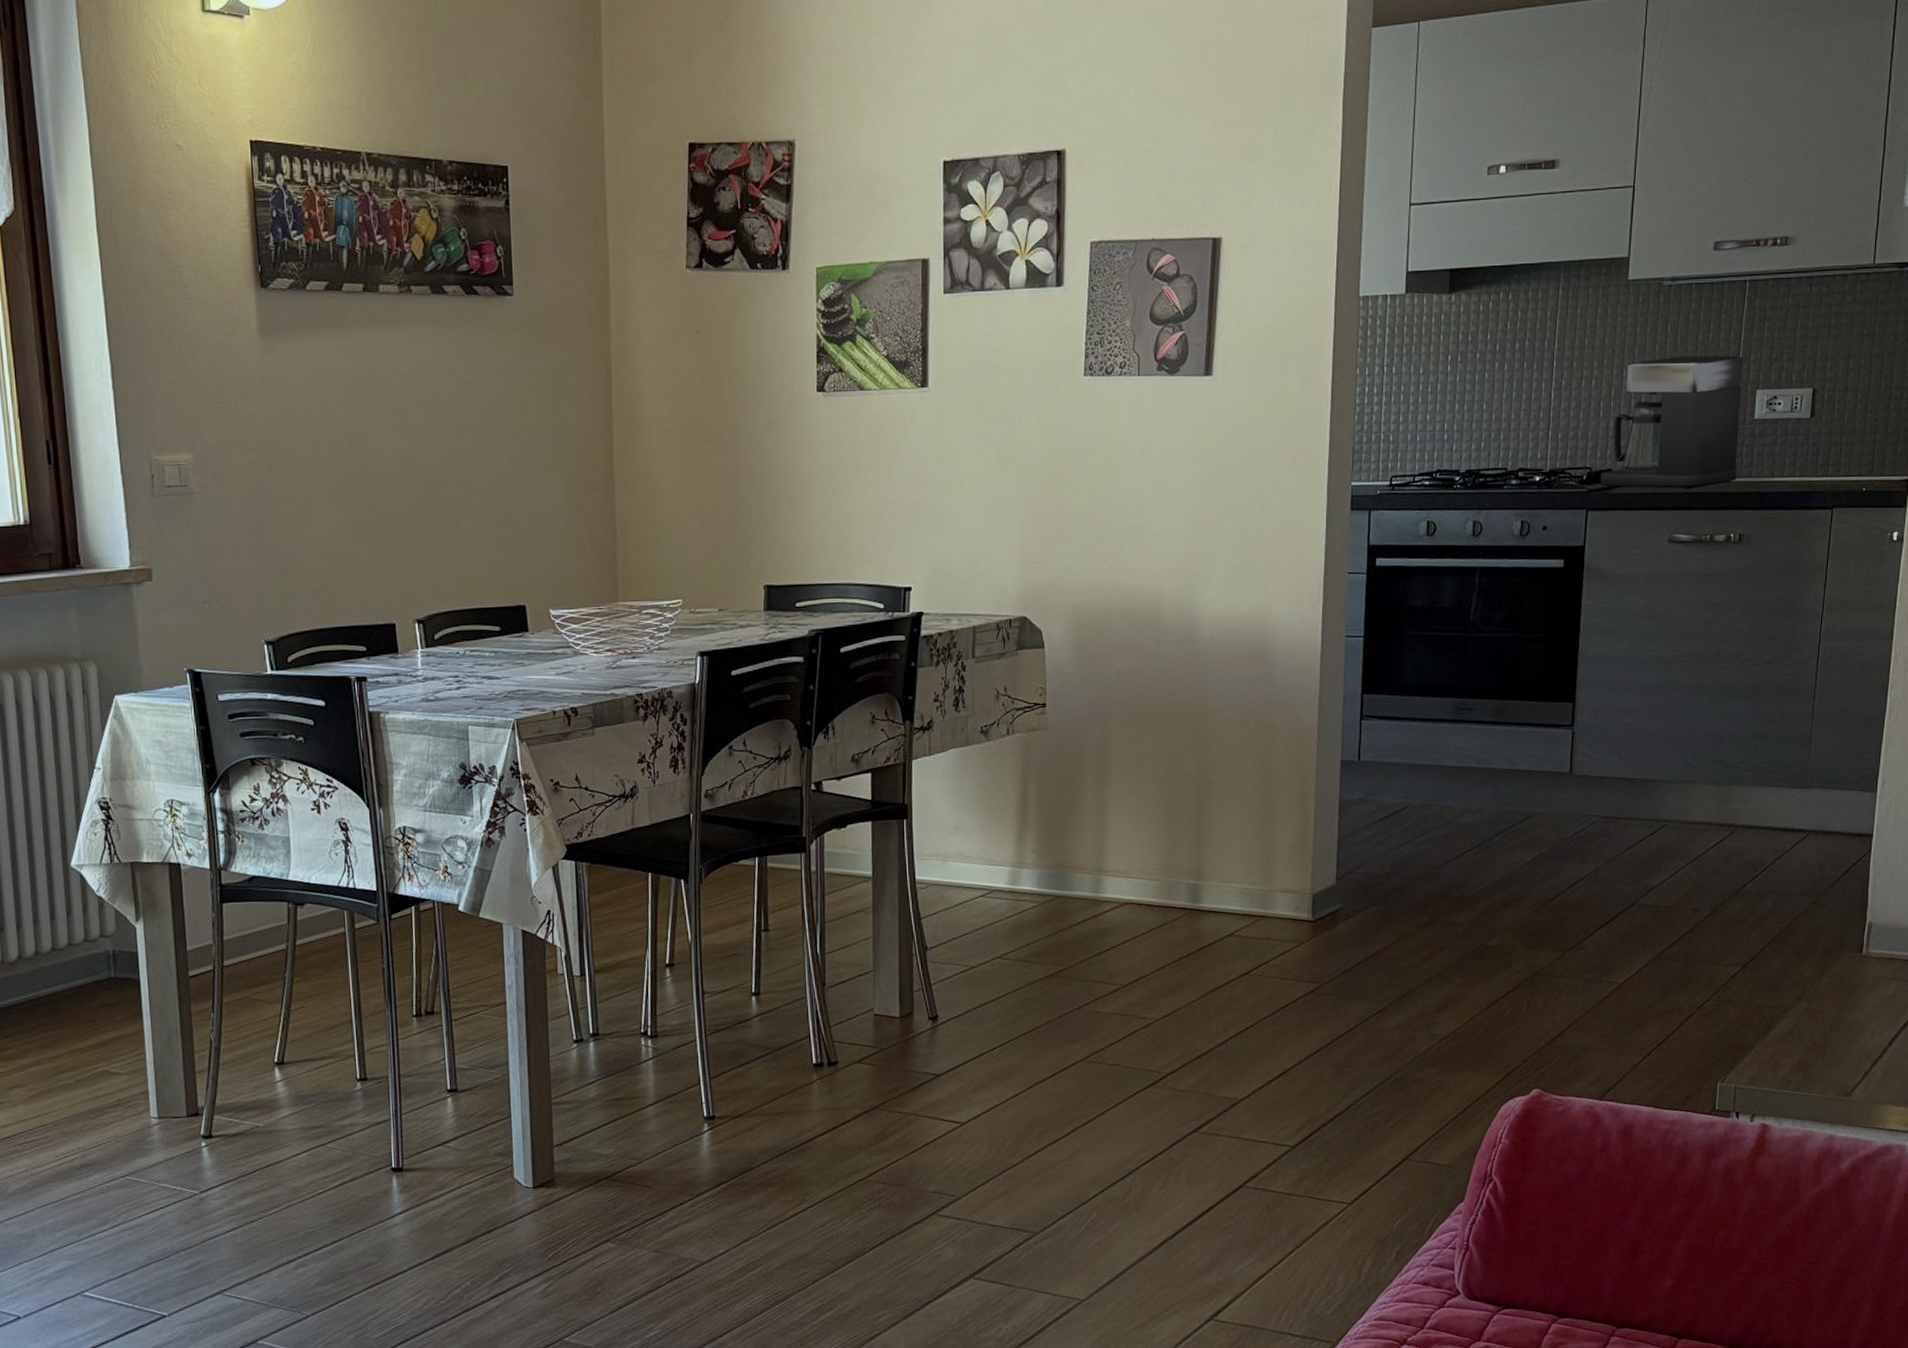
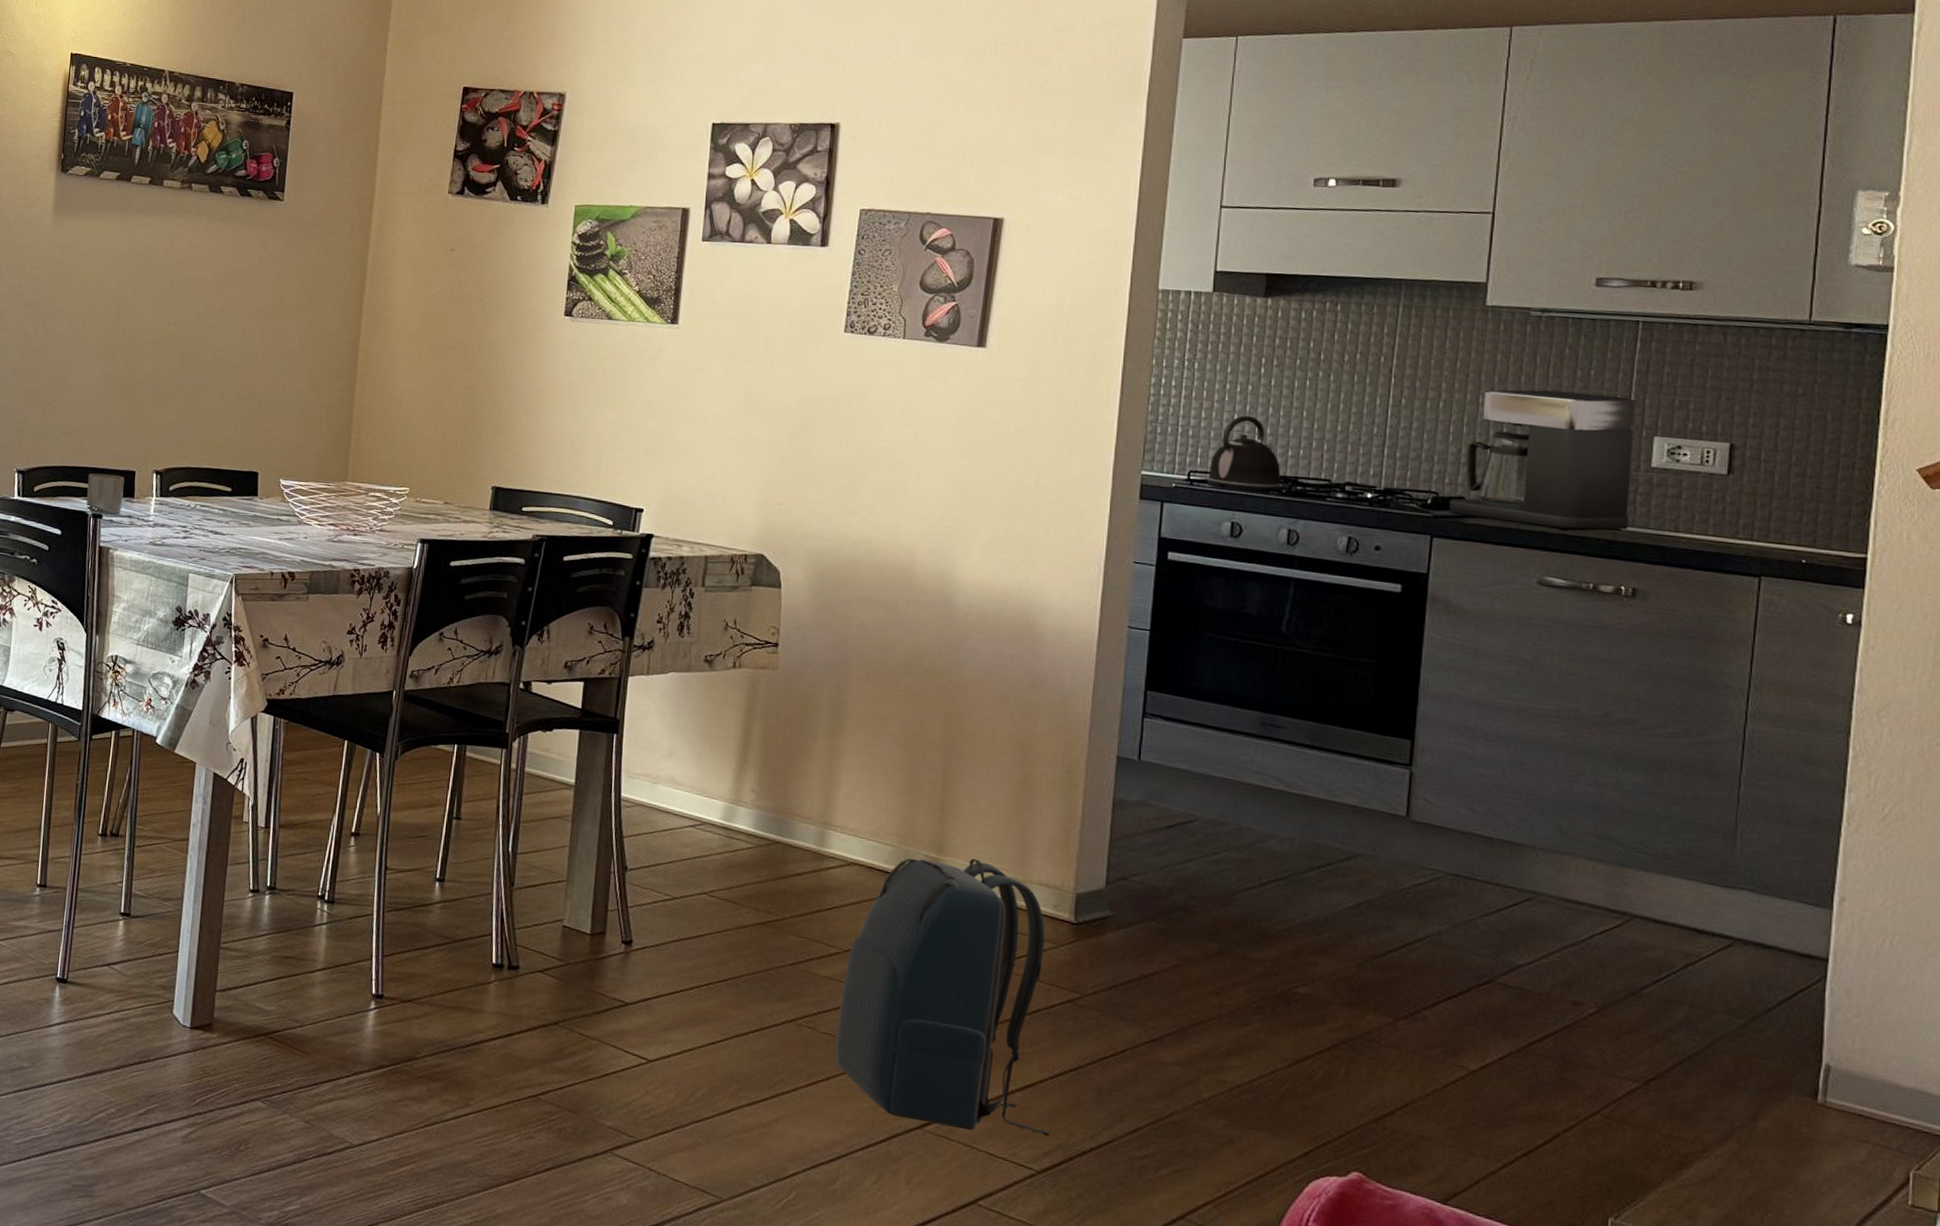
cup: none [345,630,387,677] -> present [85,473,124,516]
backpack: none [1121,878,1300,1126] -> present [835,858,1050,1136]
kettle: none [1405,415,1468,491] -> present [1206,415,1283,494]

